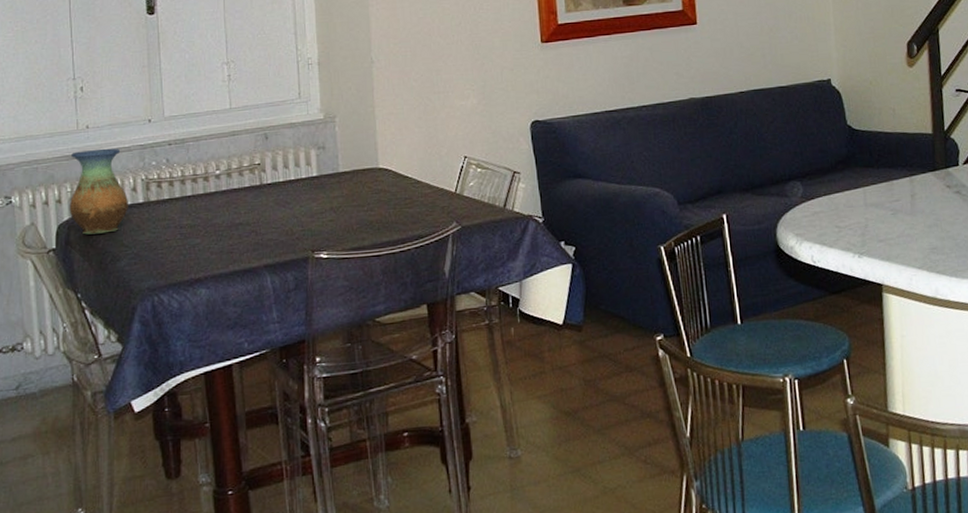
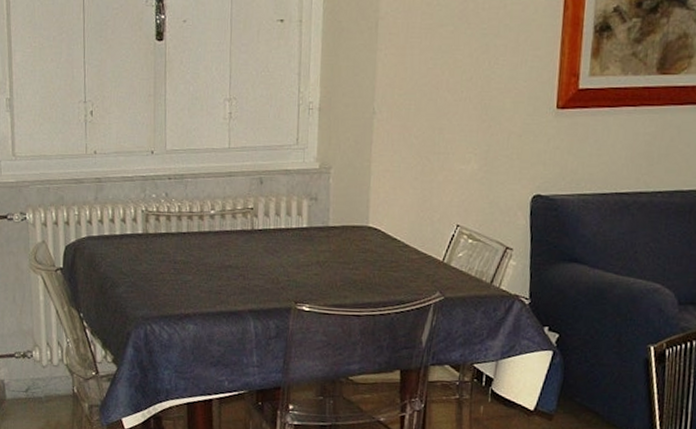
vase: present [69,148,128,235] -> none [76,175,129,259]

